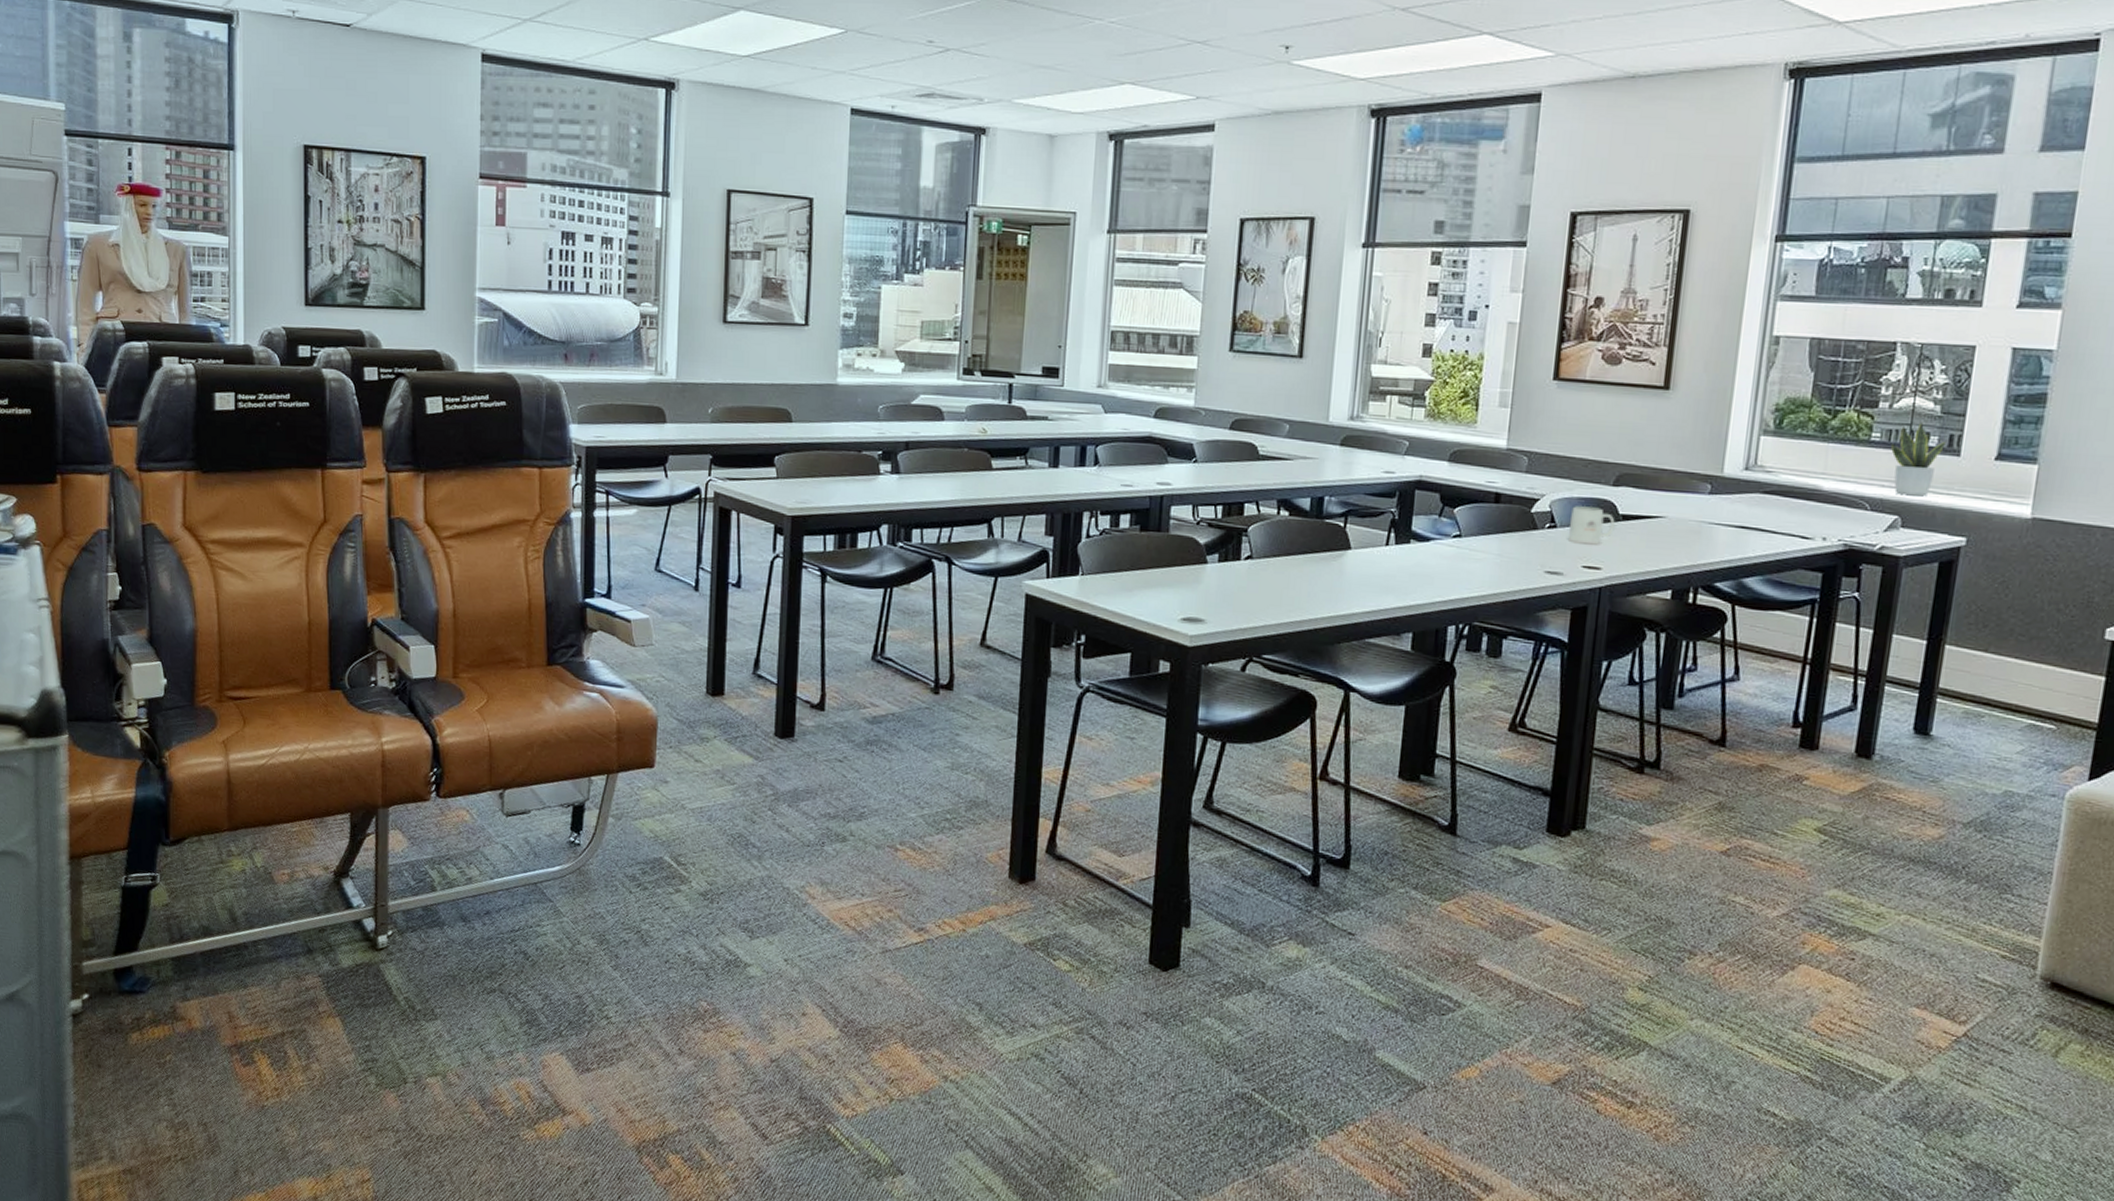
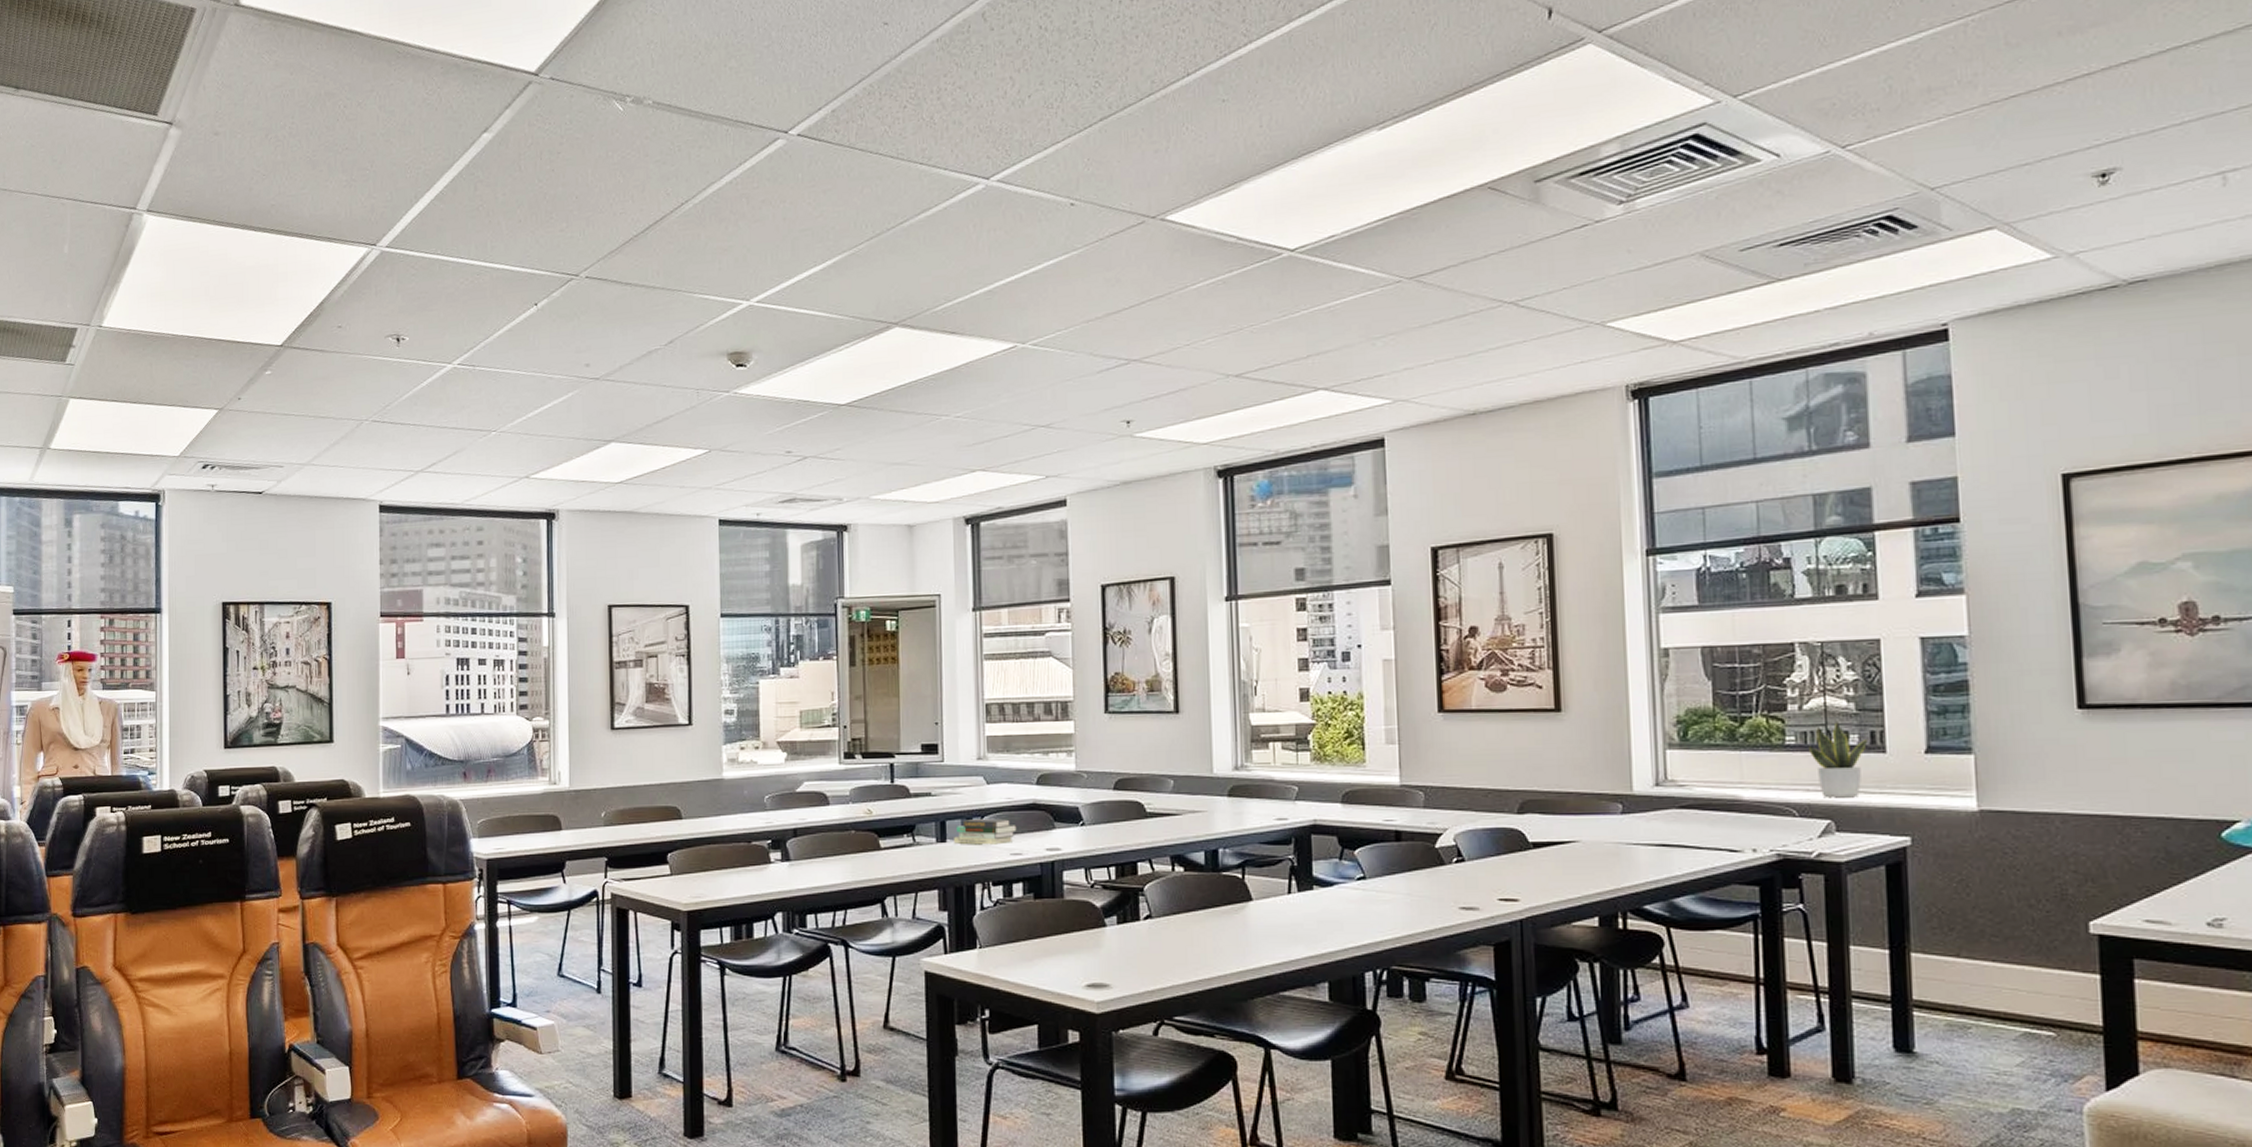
books: none [1066,446,1130,475] -> present [954,818,1017,845]
mug: present [1568,506,1615,545] -> none [1477,837,1526,876]

